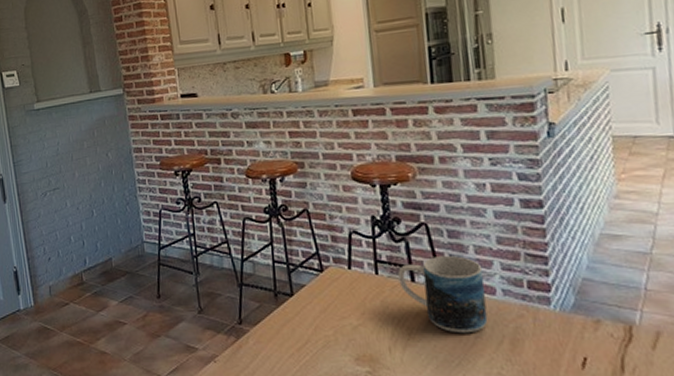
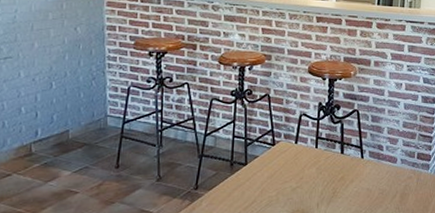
mug: present [398,256,488,334] -> none [332,135,391,191]

